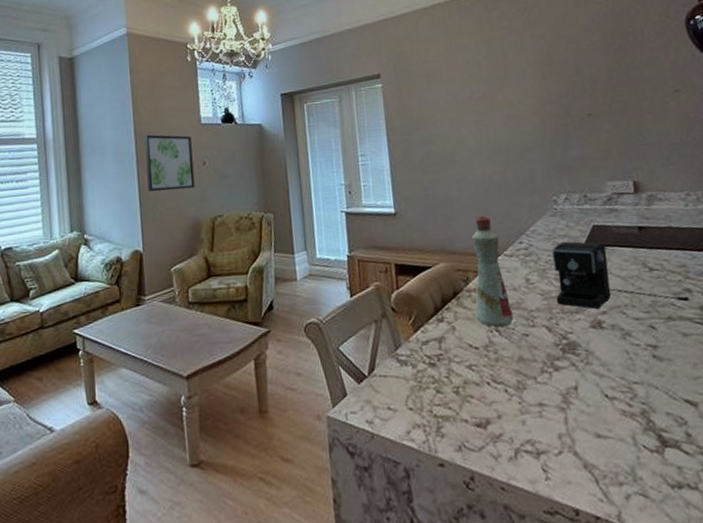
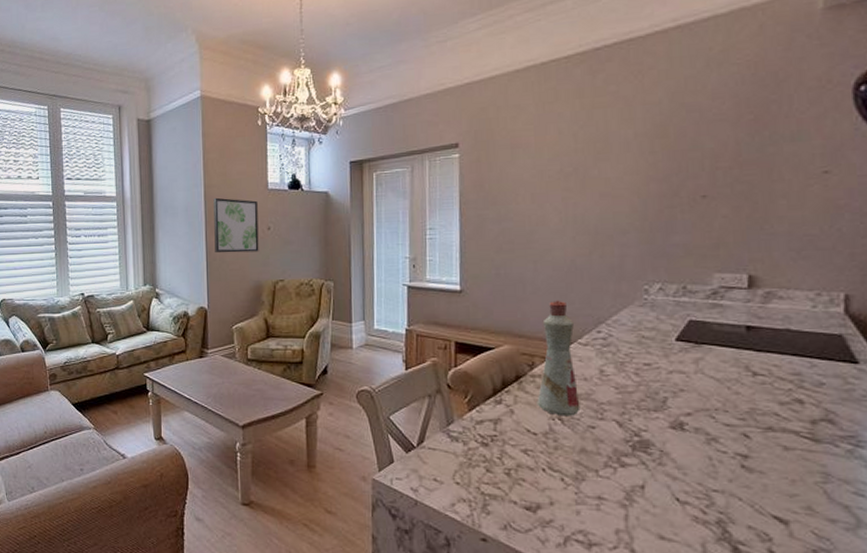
coffee maker: present [551,241,690,309] -> none [632,334,799,413]

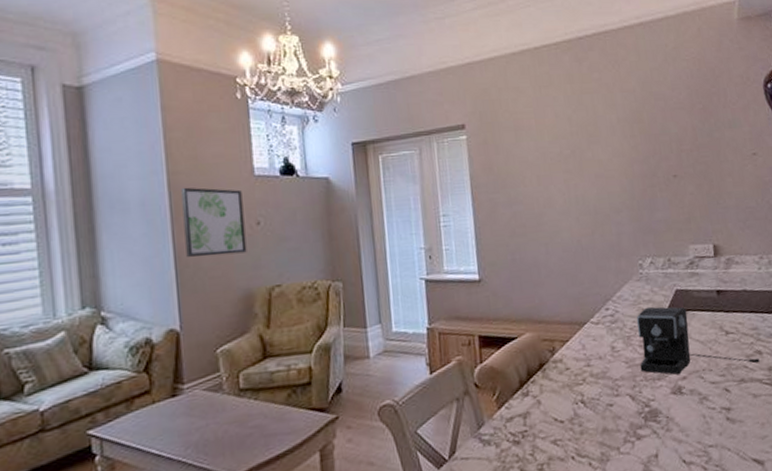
bottle: present [537,300,581,416] -> none [558,281,599,399]
coffee maker: none [632,334,799,413] -> present [636,306,760,375]

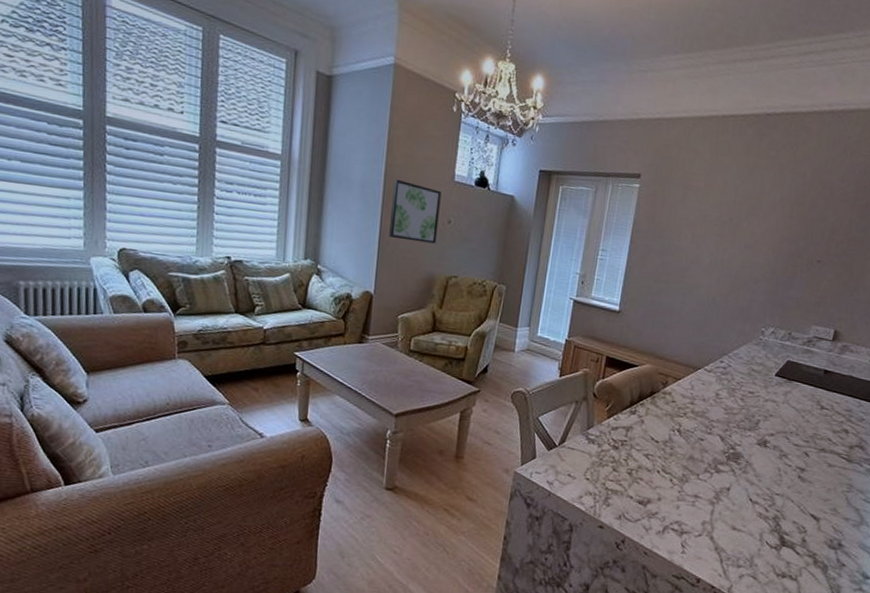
coffee maker: present [636,306,760,375] -> none [735,368,844,440]

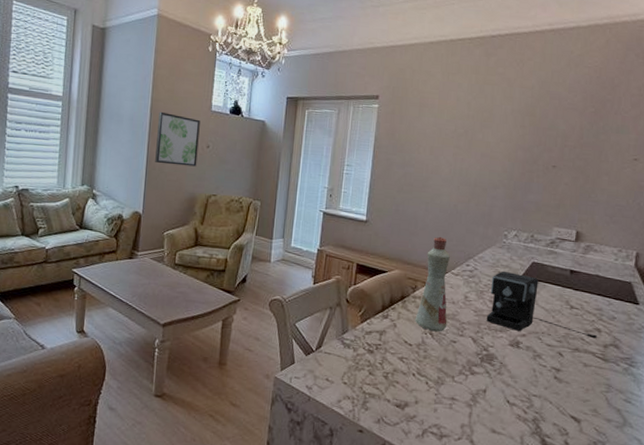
bottle: none [663,330,704,430] -> present [415,236,450,332]
coffee maker: none [735,368,844,440] -> present [486,271,597,339]

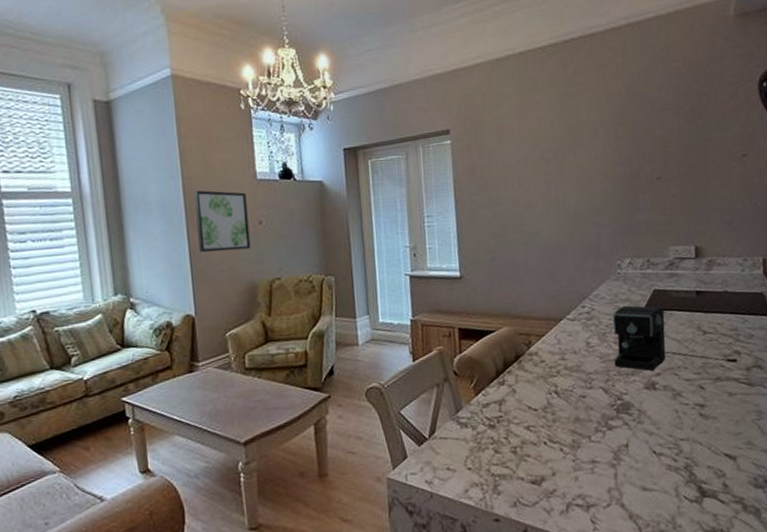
bottle: present [415,236,450,332] -> none [535,279,573,390]

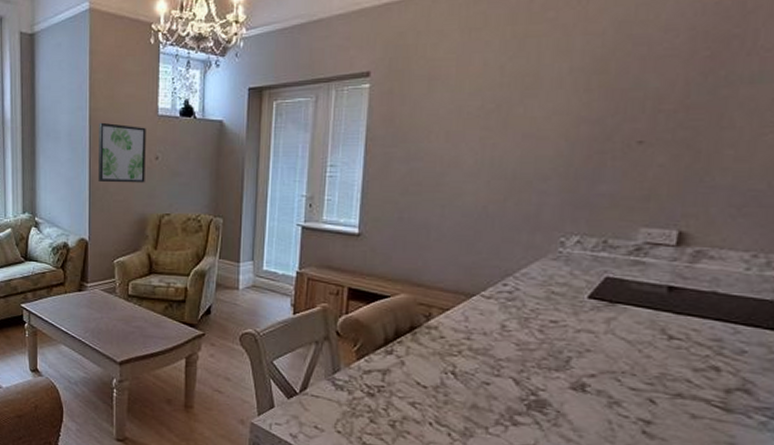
coffee maker: present [612,305,738,371] -> none [534,290,714,381]

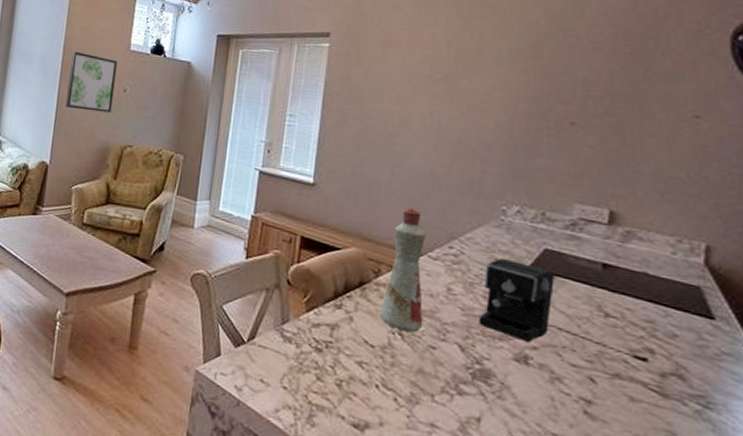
bottle: none [430,248,478,371] -> present [378,208,426,333]
coffee maker: none [534,290,714,381] -> present [478,257,649,363]

